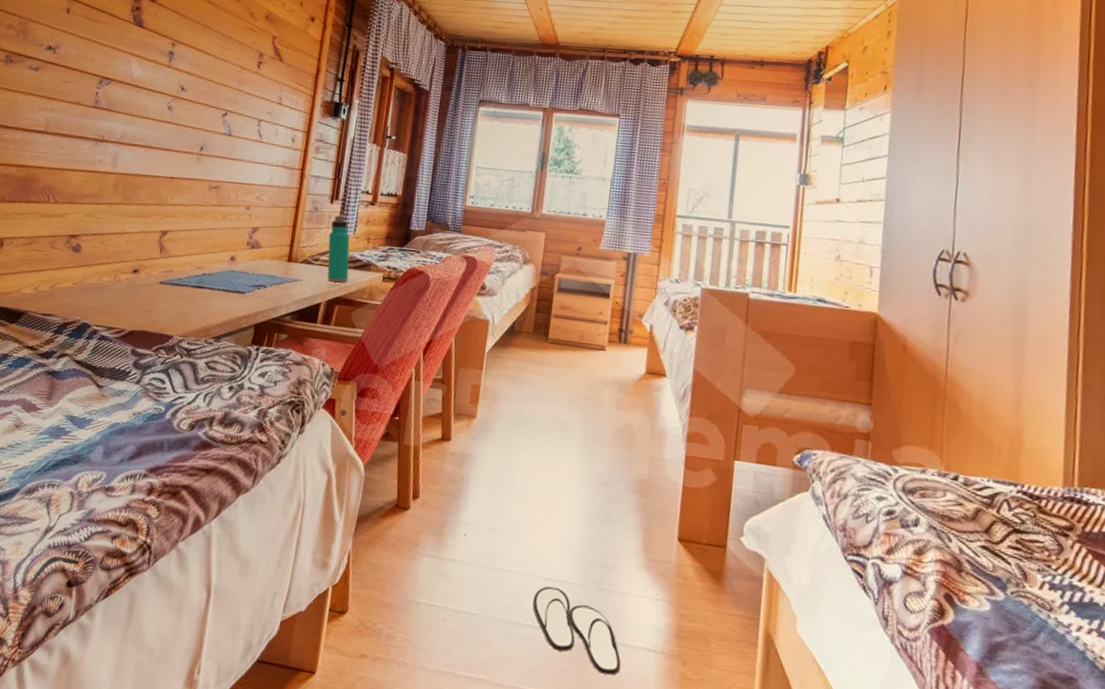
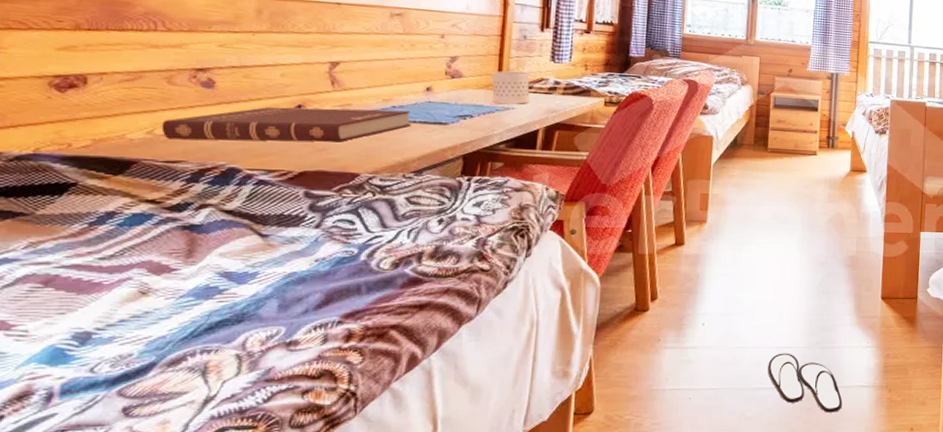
book: none [43,270,217,305] -> present [161,107,412,142]
mug: none [283,242,317,277] -> present [490,70,530,105]
water bottle: present [327,215,350,283] -> none [541,43,568,109]

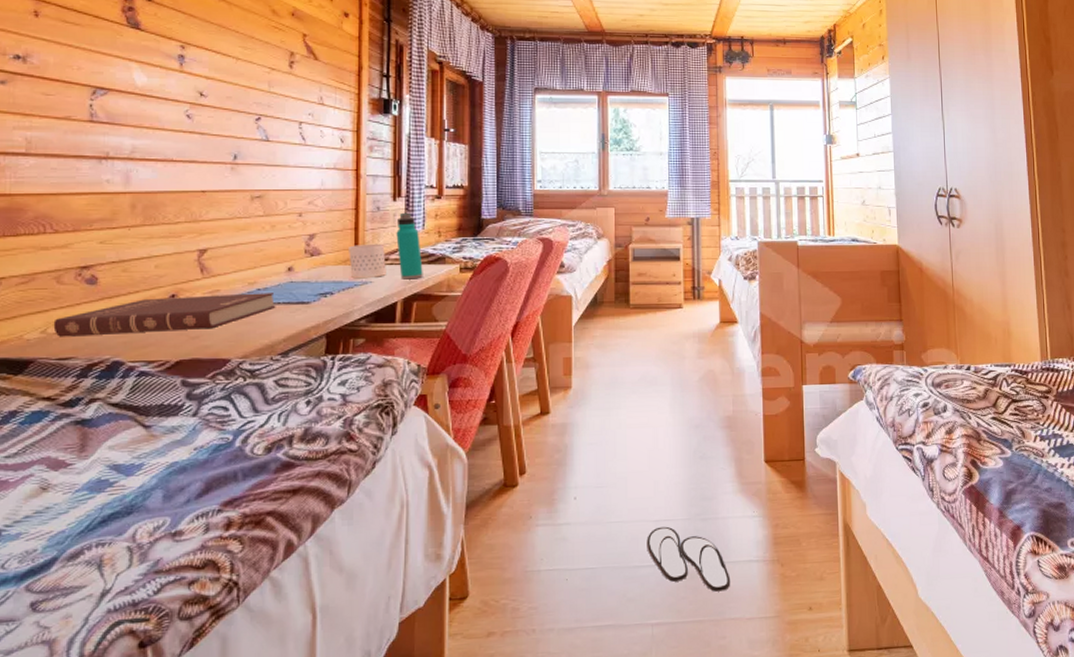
water bottle: none [541,43,568,109] -> present [396,212,423,280]

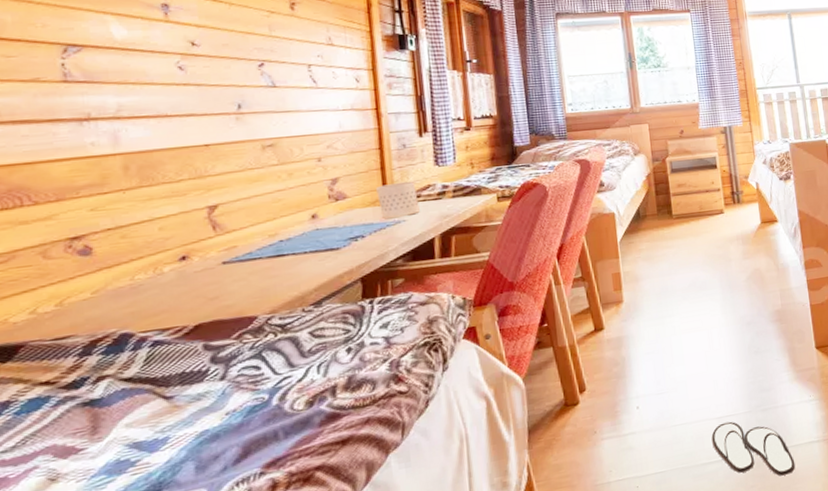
book: present [53,293,276,337] -> none [43,242,303,316]
water bottle: present [396,212,423,280] -> none [426,147,460,215]

